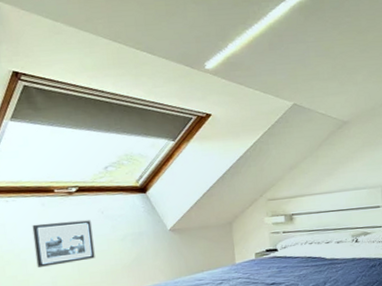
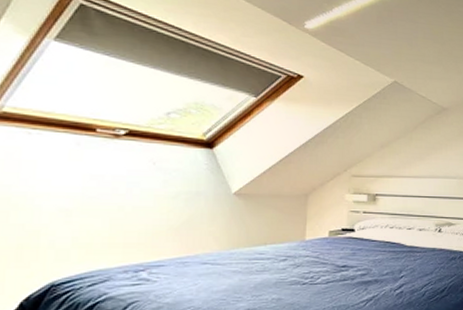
picture frame: present [32,220,95,268] -> none [55,165,137,218]

